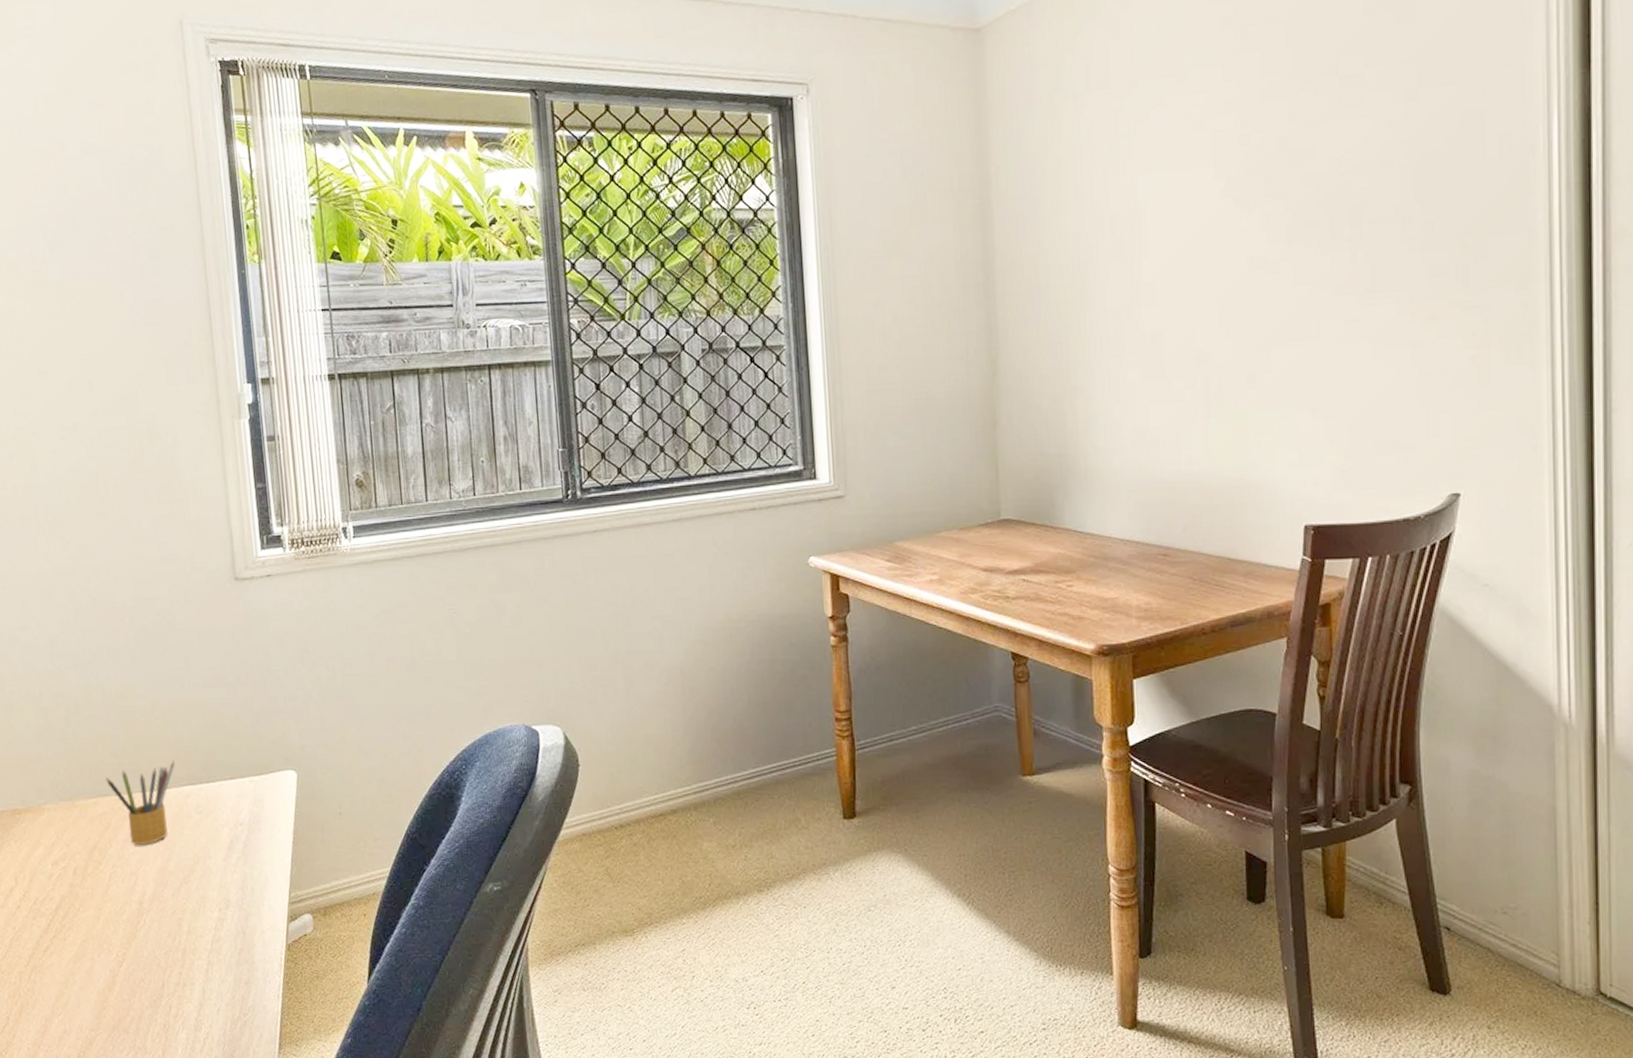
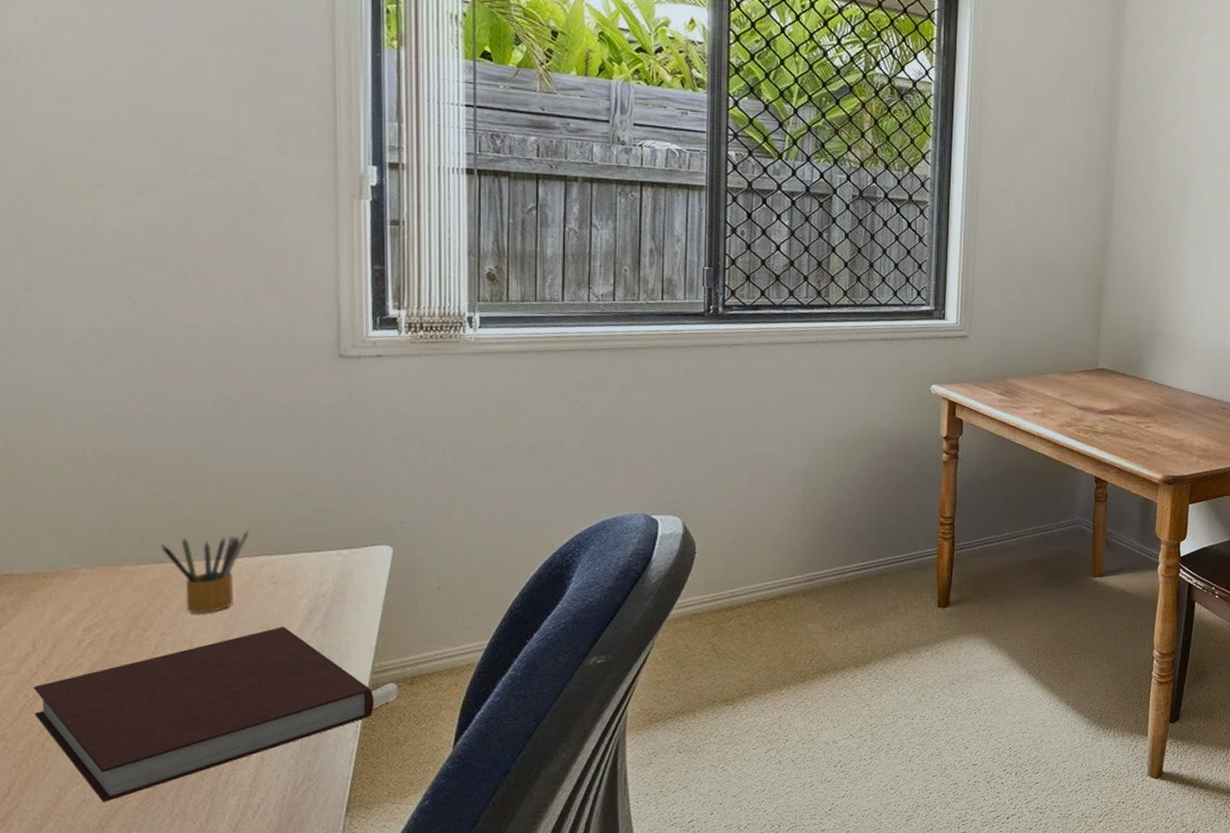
notebook: none [18,857,295,1034] -> present [33,626,375,802]

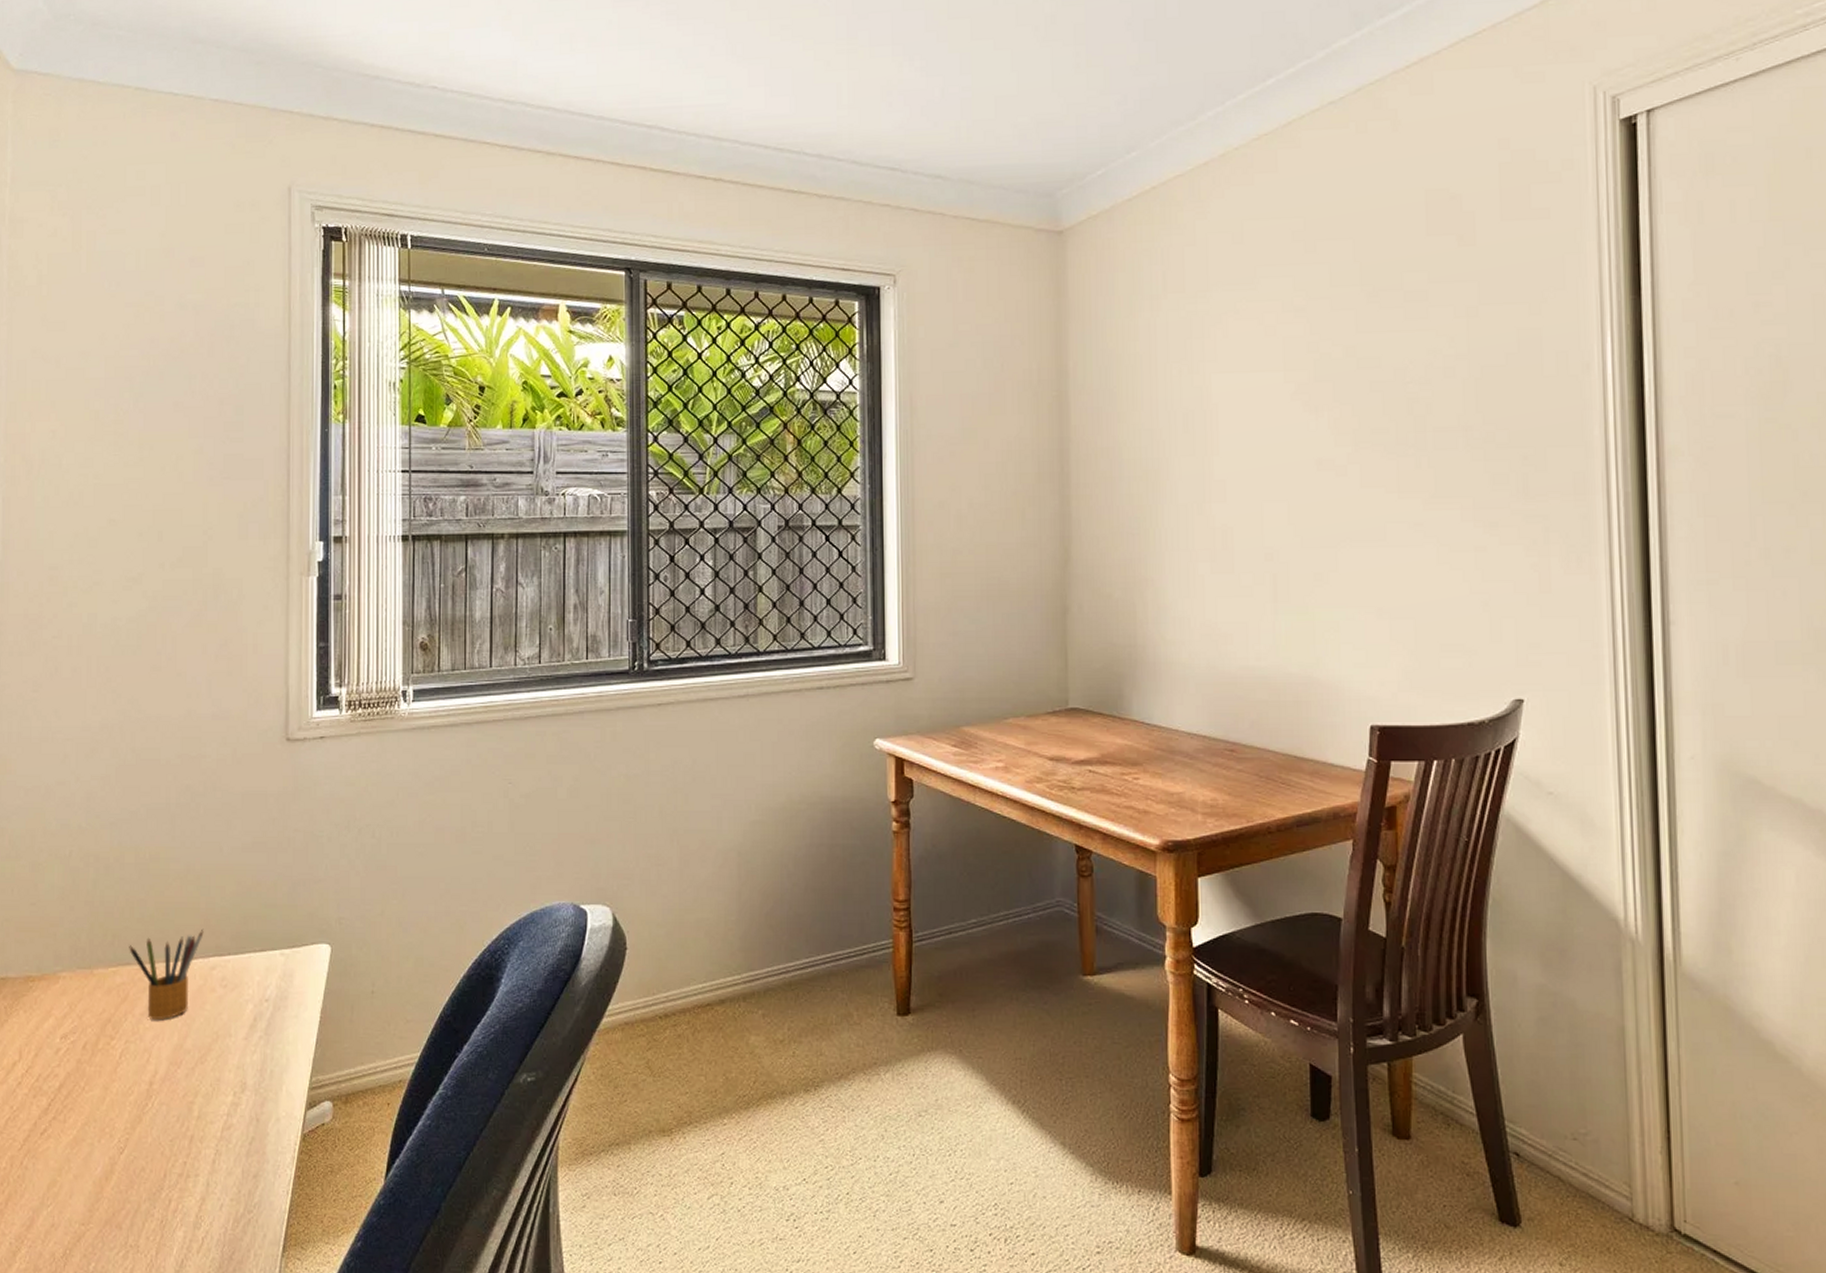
notebook: present [33,626,375,802] -> none [17,1035,311,1228]

